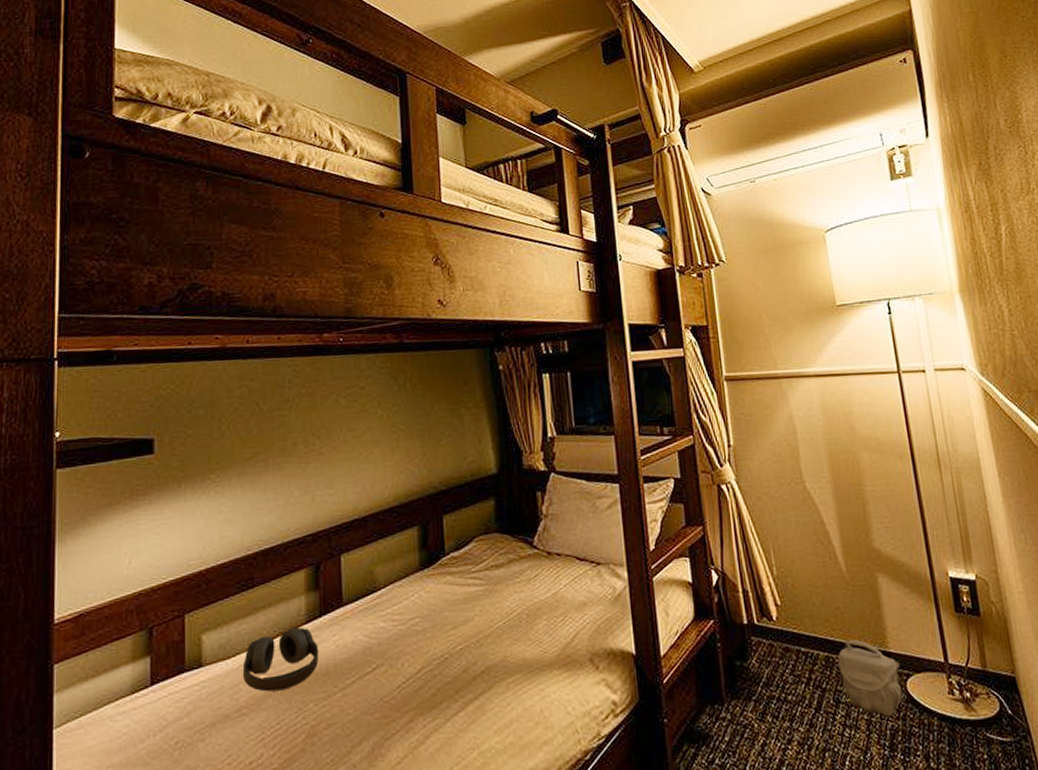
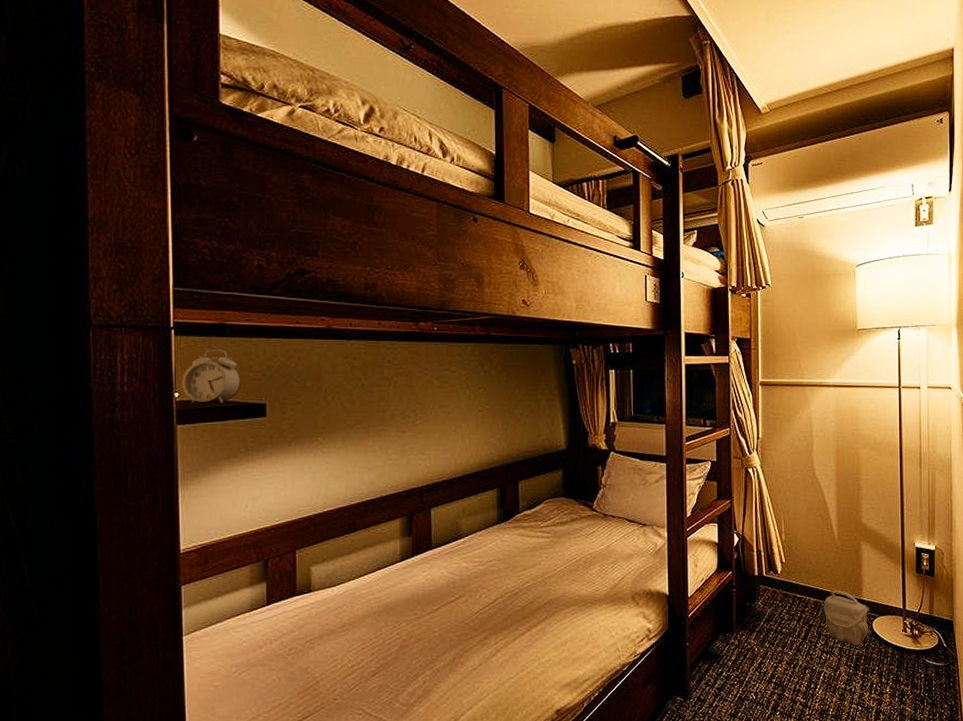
alarm clock: none [63,379,127,444] -> present [182,349,241,404]
headphones: present [242,627,319,692] -> none [346,564,411,613]

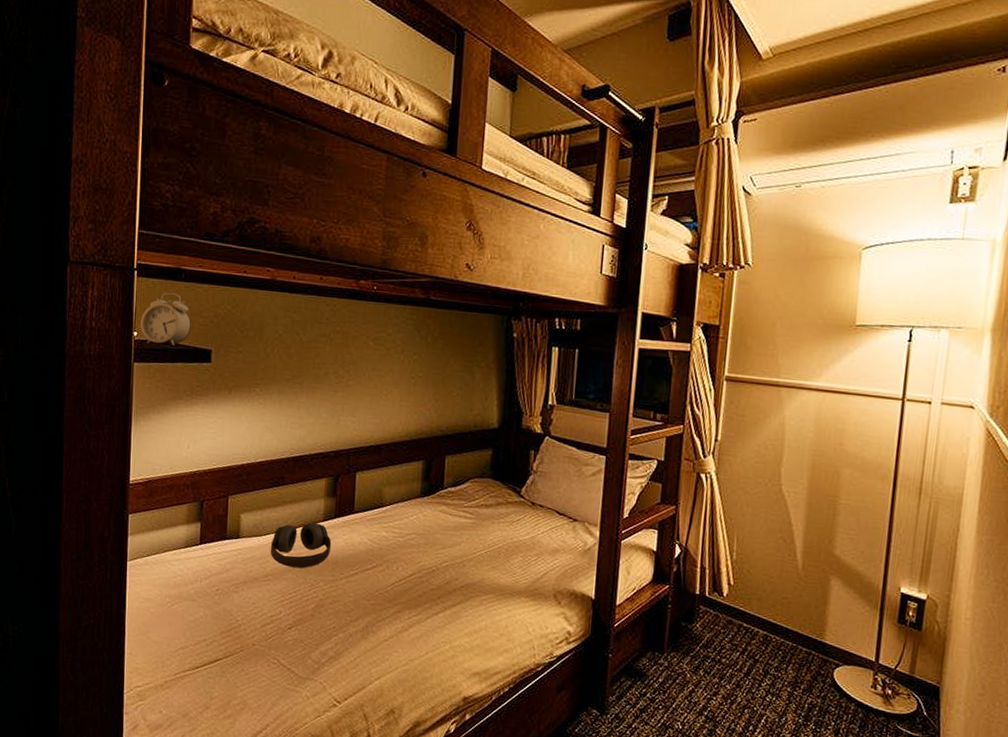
headphones: none [346,564,411,613] -> present [270,522,332,568]
shoulder bag: present [824,590,870,646] -> none [774,625,833,694]

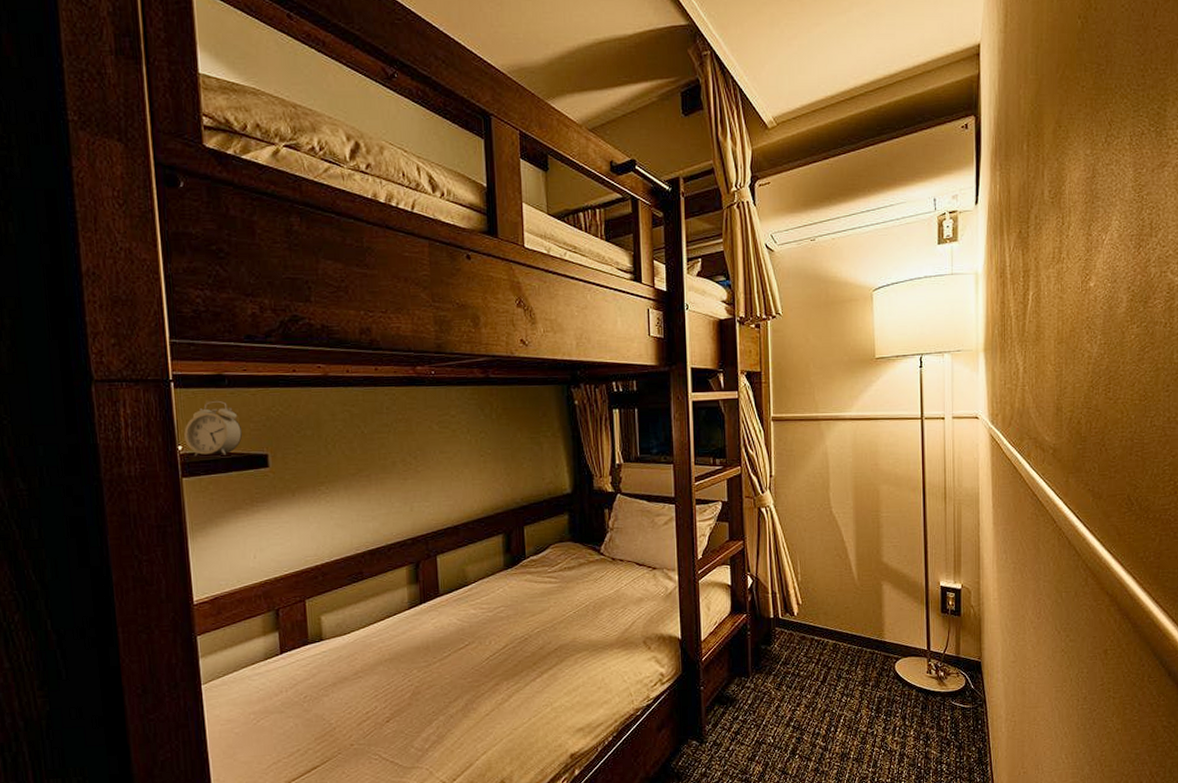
headphones: present [270,522,332,568] -> none [356,612,421,661]

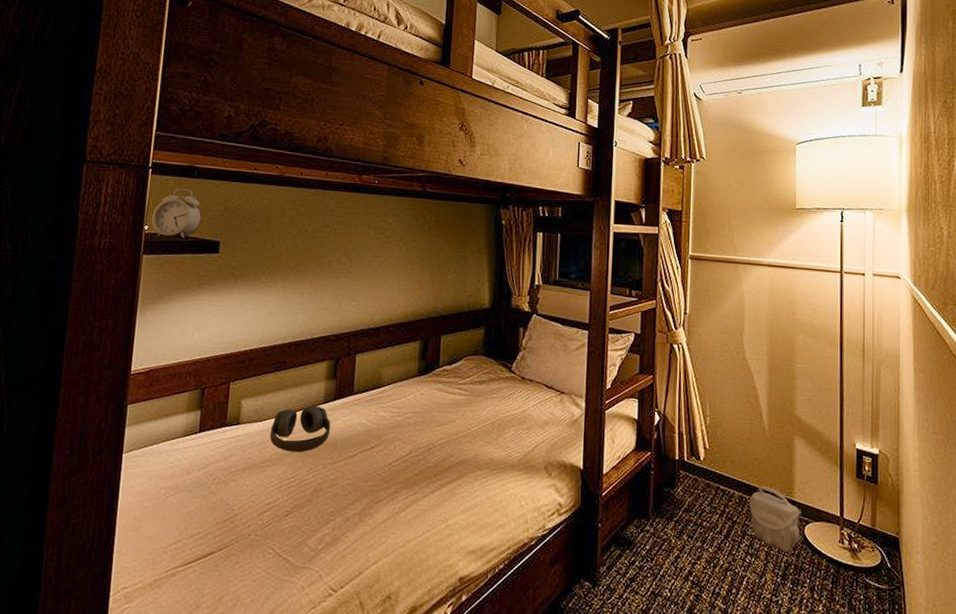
headphones: none [356,612,421,661] -> present [269,405,331,453]
shoulder bag: none [843,631,892,688] -> present [749,485,802,552]

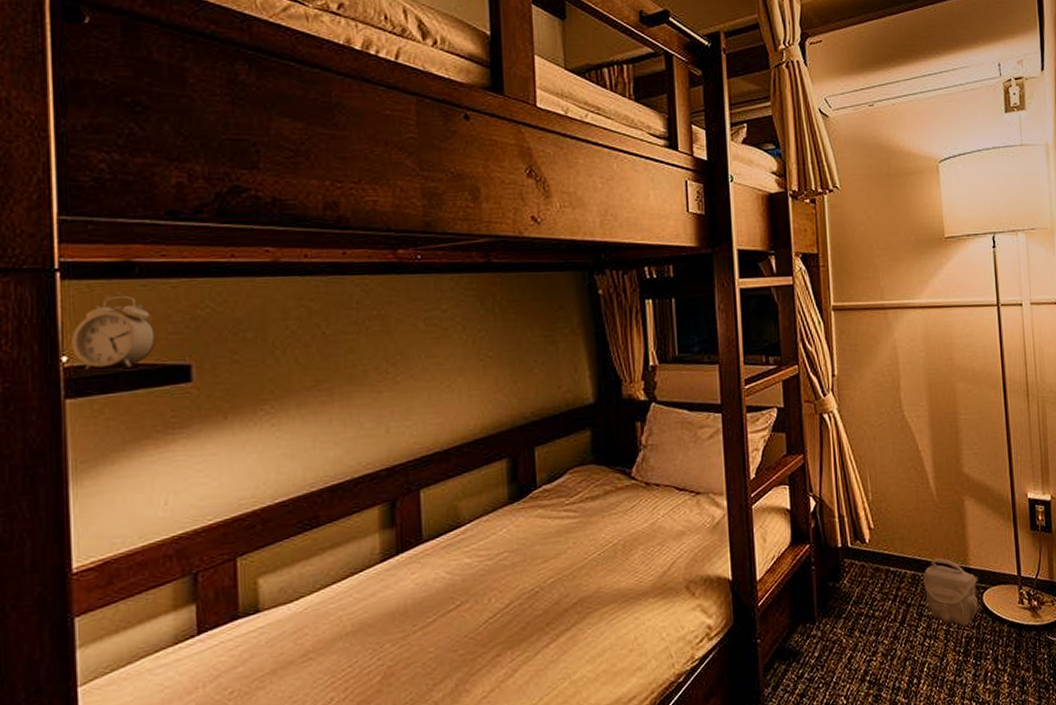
headphones: present [269,405,331,453] -> none [307,566,396,635]

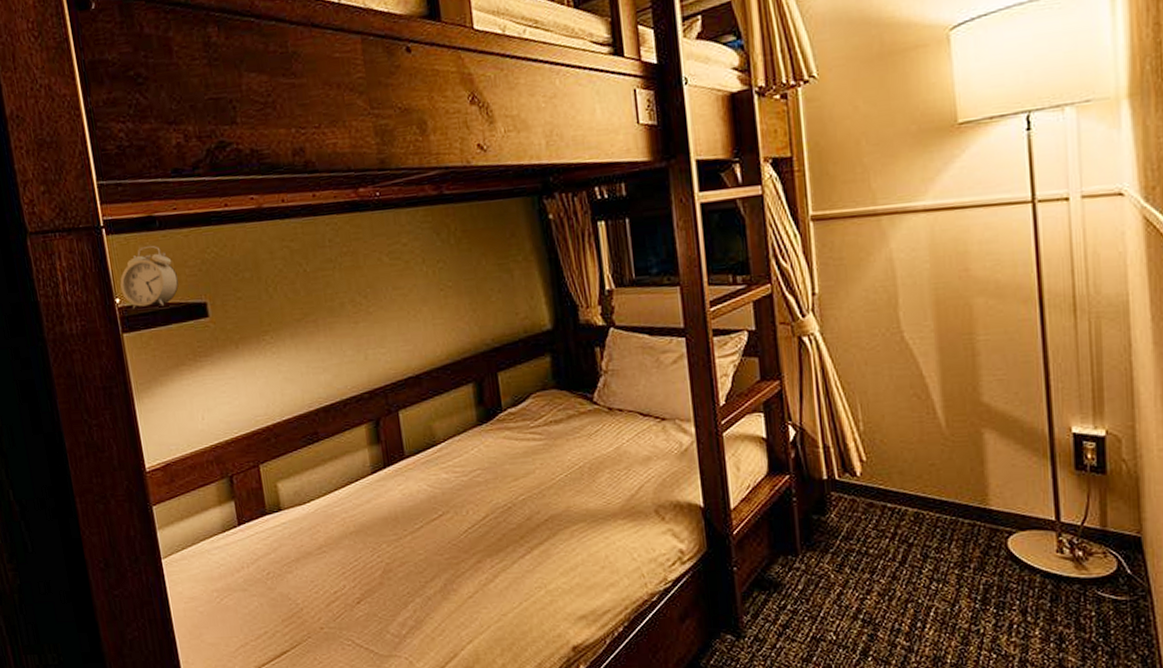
shoulder bag: present [923,557,979,626] -> none [929,496,1003,572]

